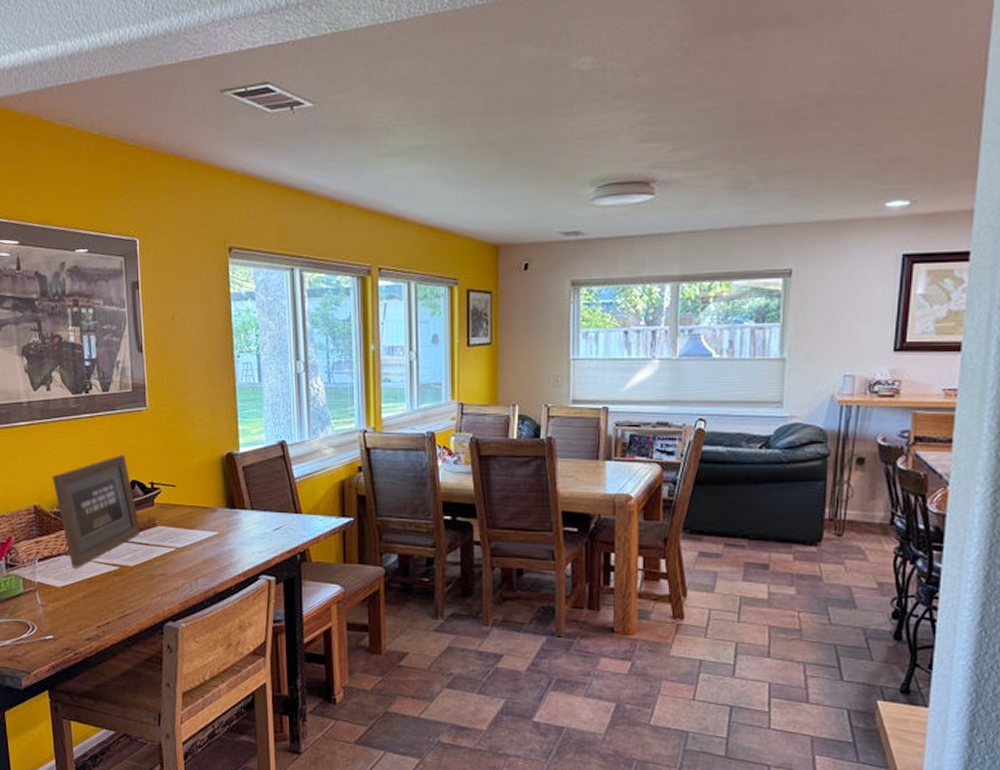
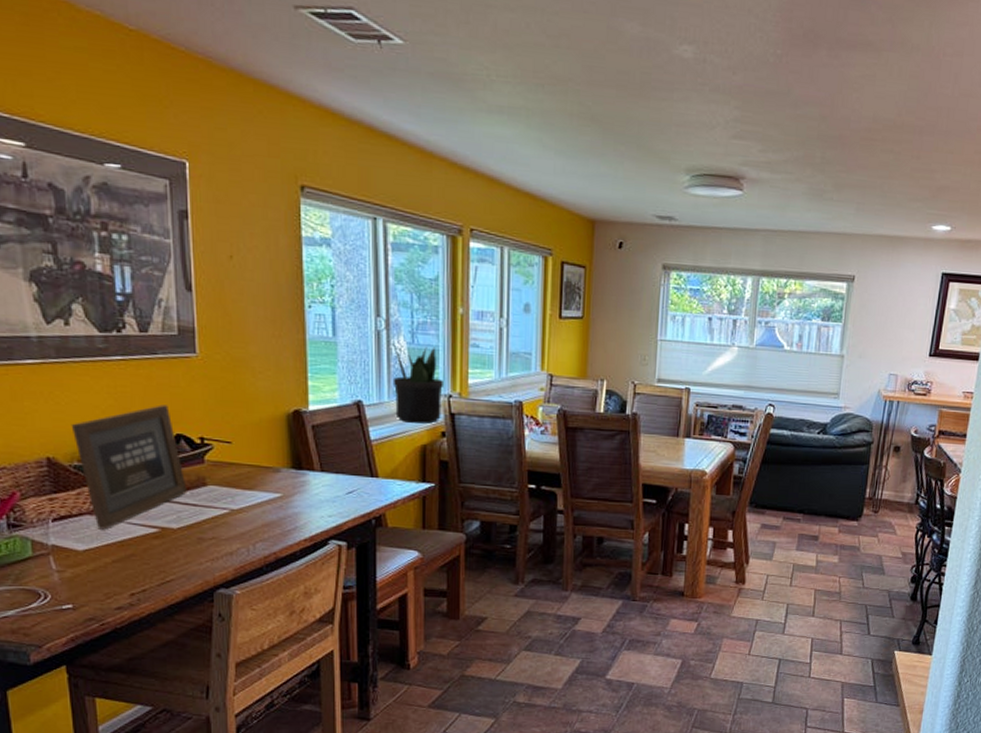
planter: none [311,384,358,459] -> present [392,344,443,424]

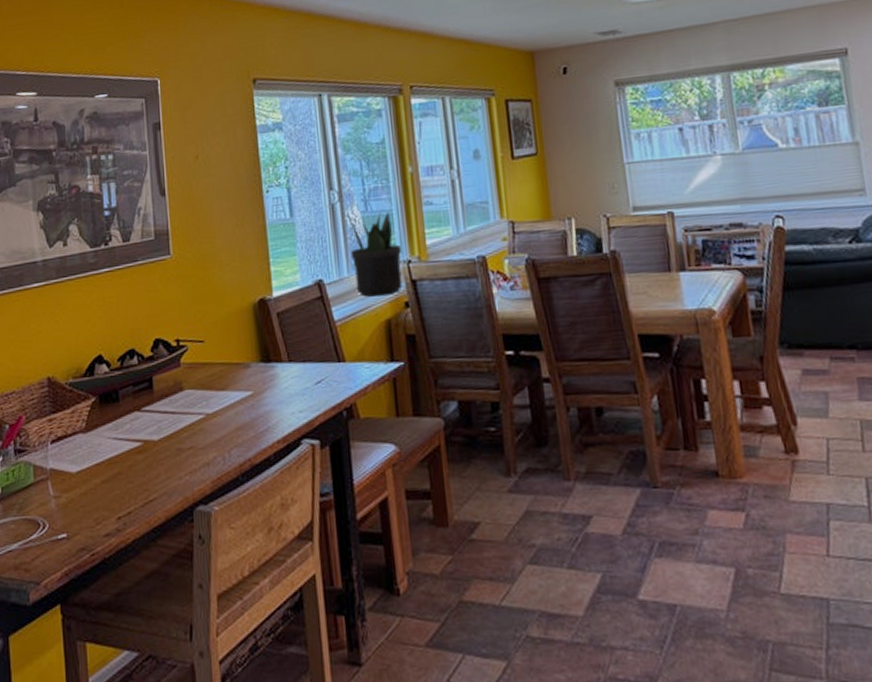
picture frame: present [71,404,187,530] -> none [67,310,166,448]

